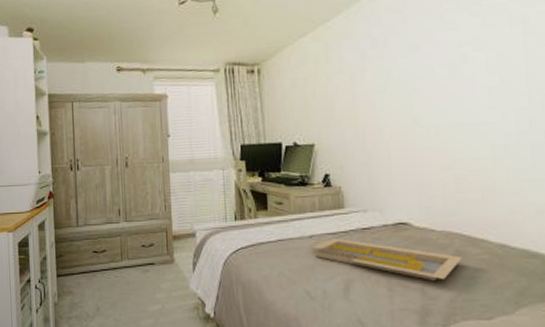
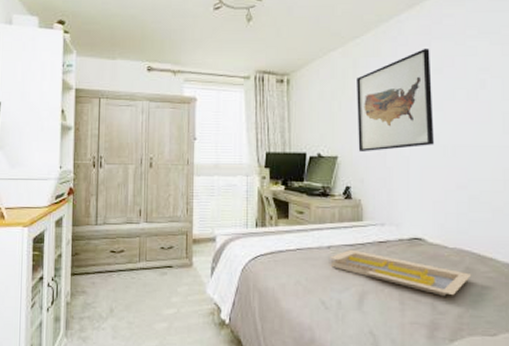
wall art: none [330,26,415,137] -> present [357,49,434,151]

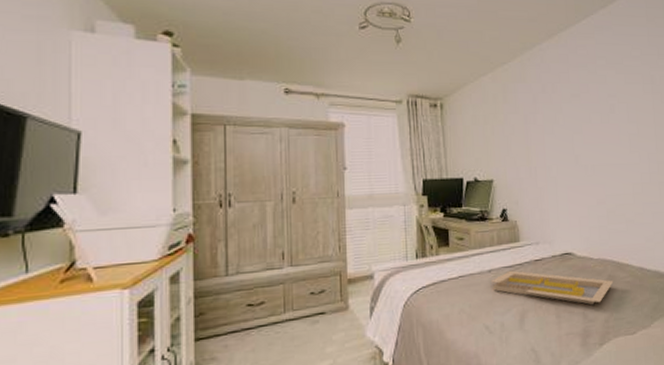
wall art: present [357,49,434,151] -> none [507,76,576,174]

